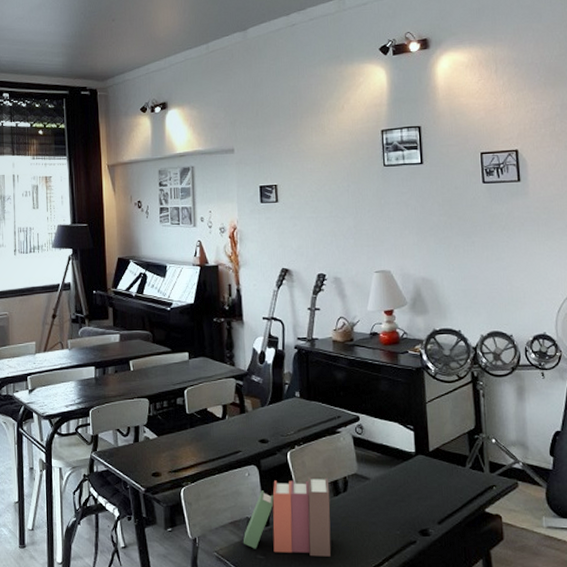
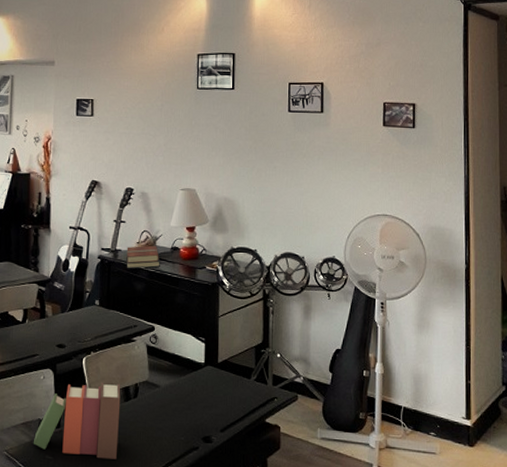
books: none [323,331,360,358] -> present [126,245,160,269]

